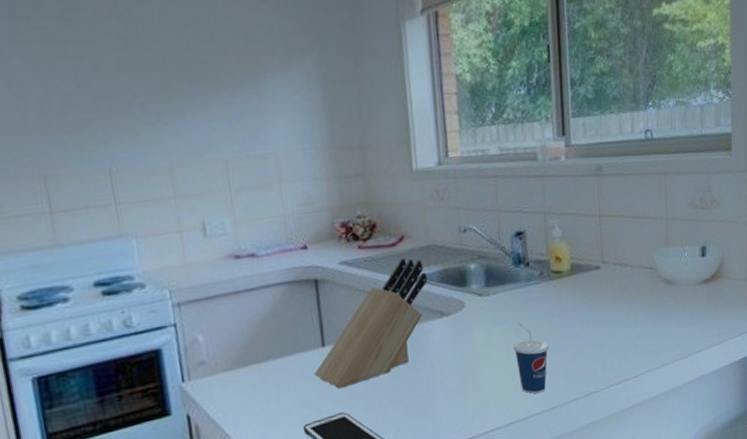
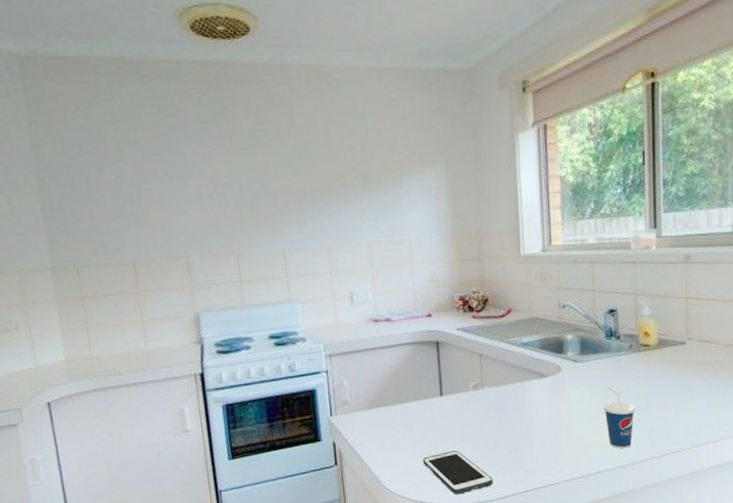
knife block: present [314,257,428,389] -> none [433,327,530,432]

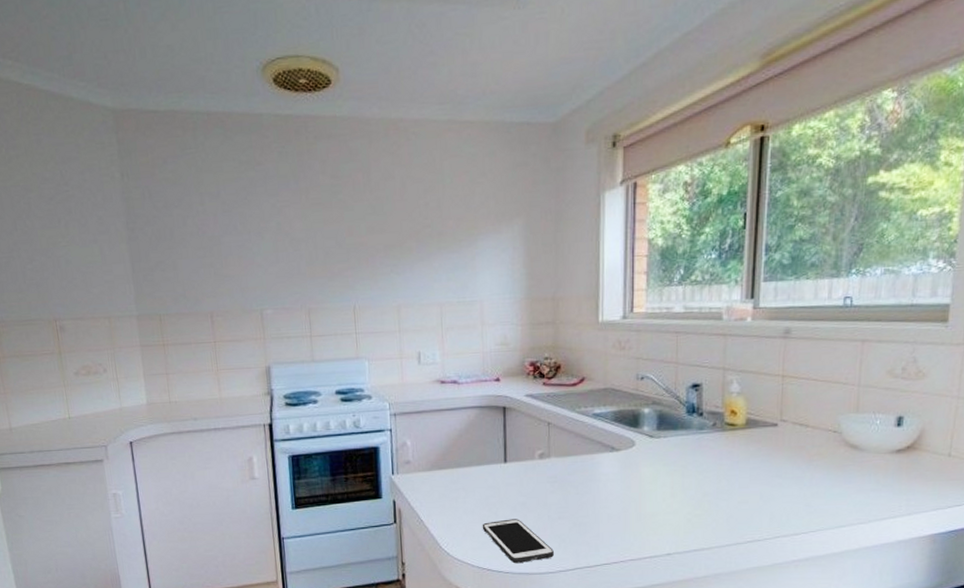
cup: present [603,386,636,449] -> none [679,466,715,532]

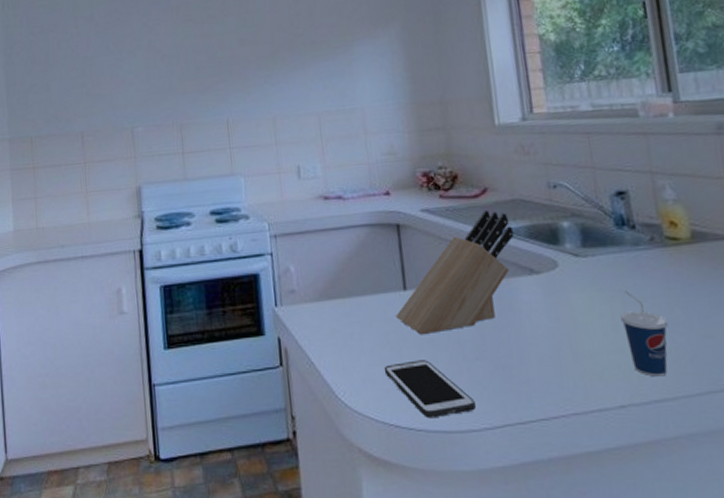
knife block: none [495,396,603,499] -> present [395,209,514,335]
cup: none [679,466,715,532] -> present [620,290,669,377]

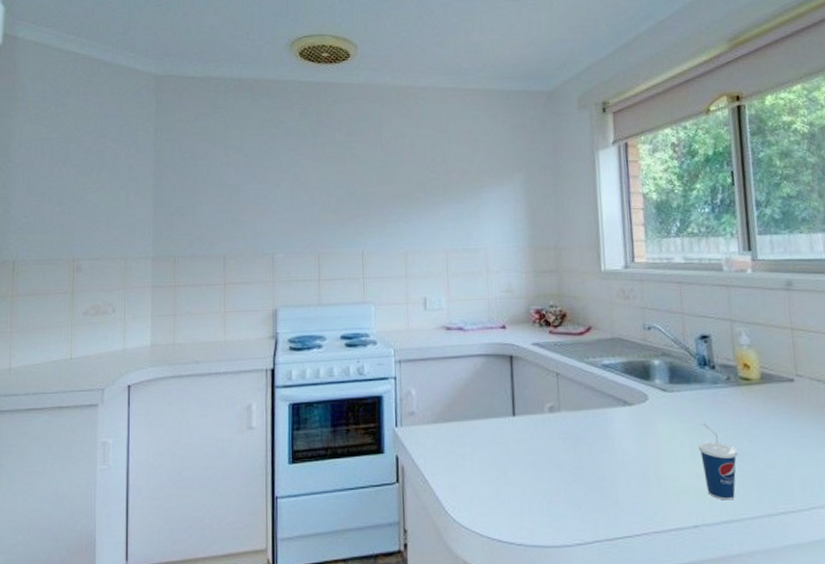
cell phone: present [384,360,476,419] -> none [490,480,570,534]
knife block: present [395,209,514,335] -> none [504,346,612,458]

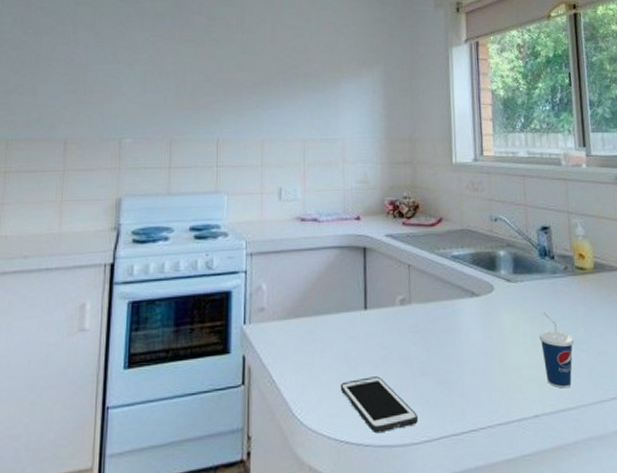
cell phone: none [490,480,570,534] -> present [340,376,418,434]

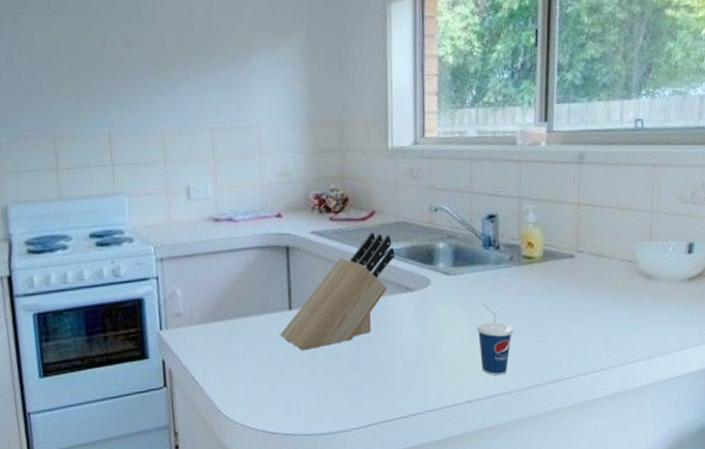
cell phone: present [340,376,418,434] -> none [266,373,347,424]
knife block: none [355,237,461,353] -> present [280,232,395,351]

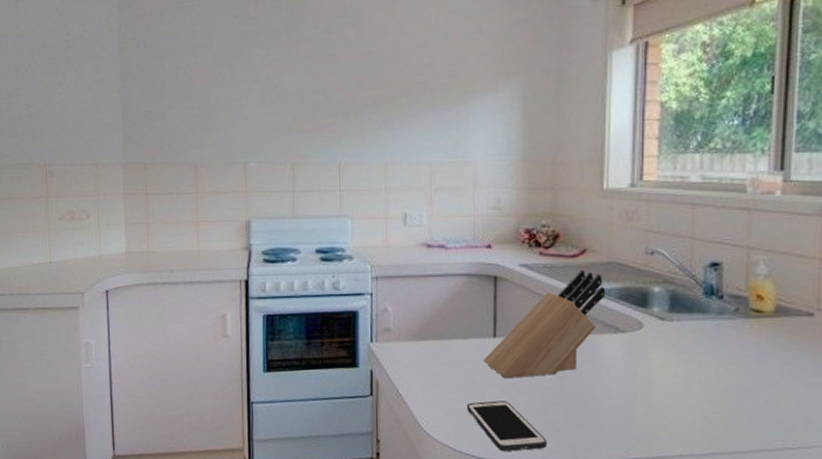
cell phone: none [266,373,347,424] -> present [466,400,547,452]
cup: present [477,304,514,376] -> none [694,355,738,433]

